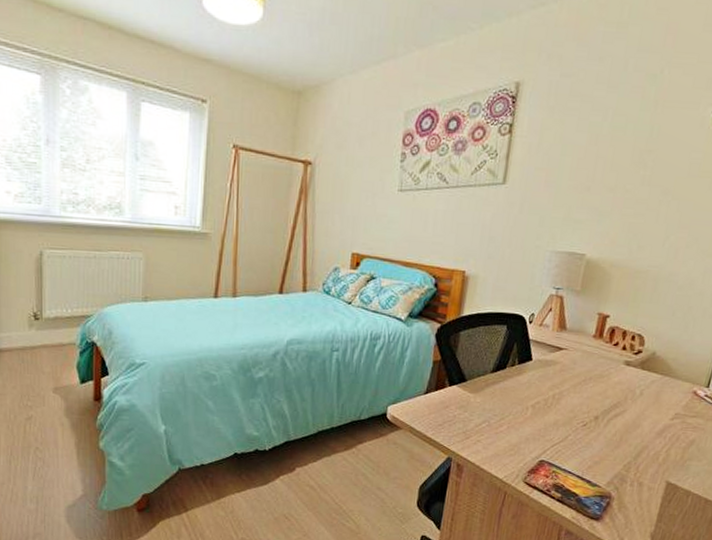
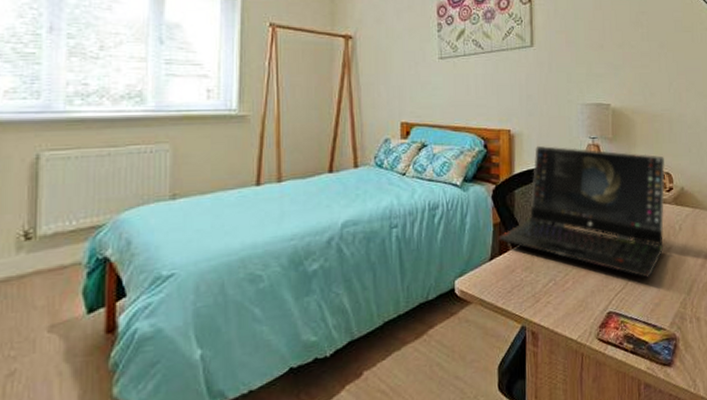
laptop computer: none [436,289,639,436] -> present [498,145,666,278]

